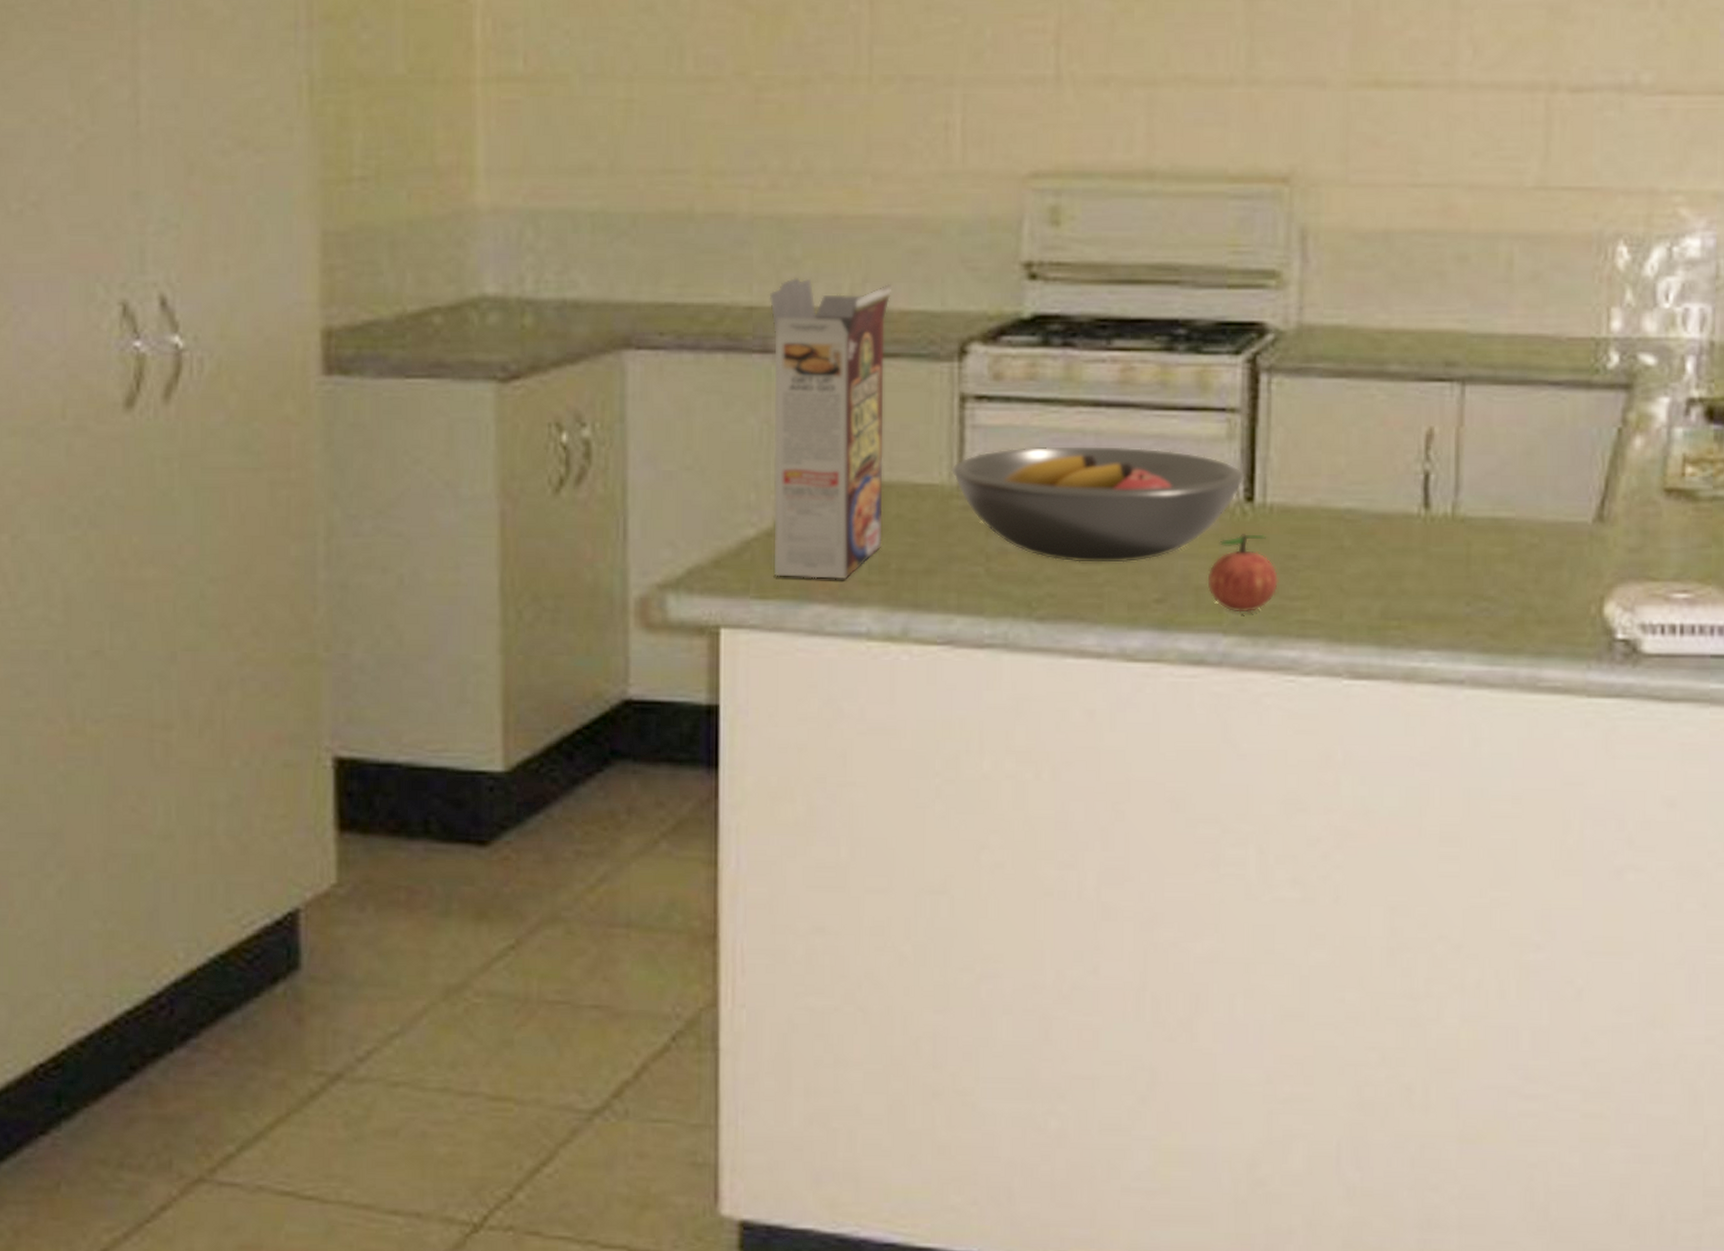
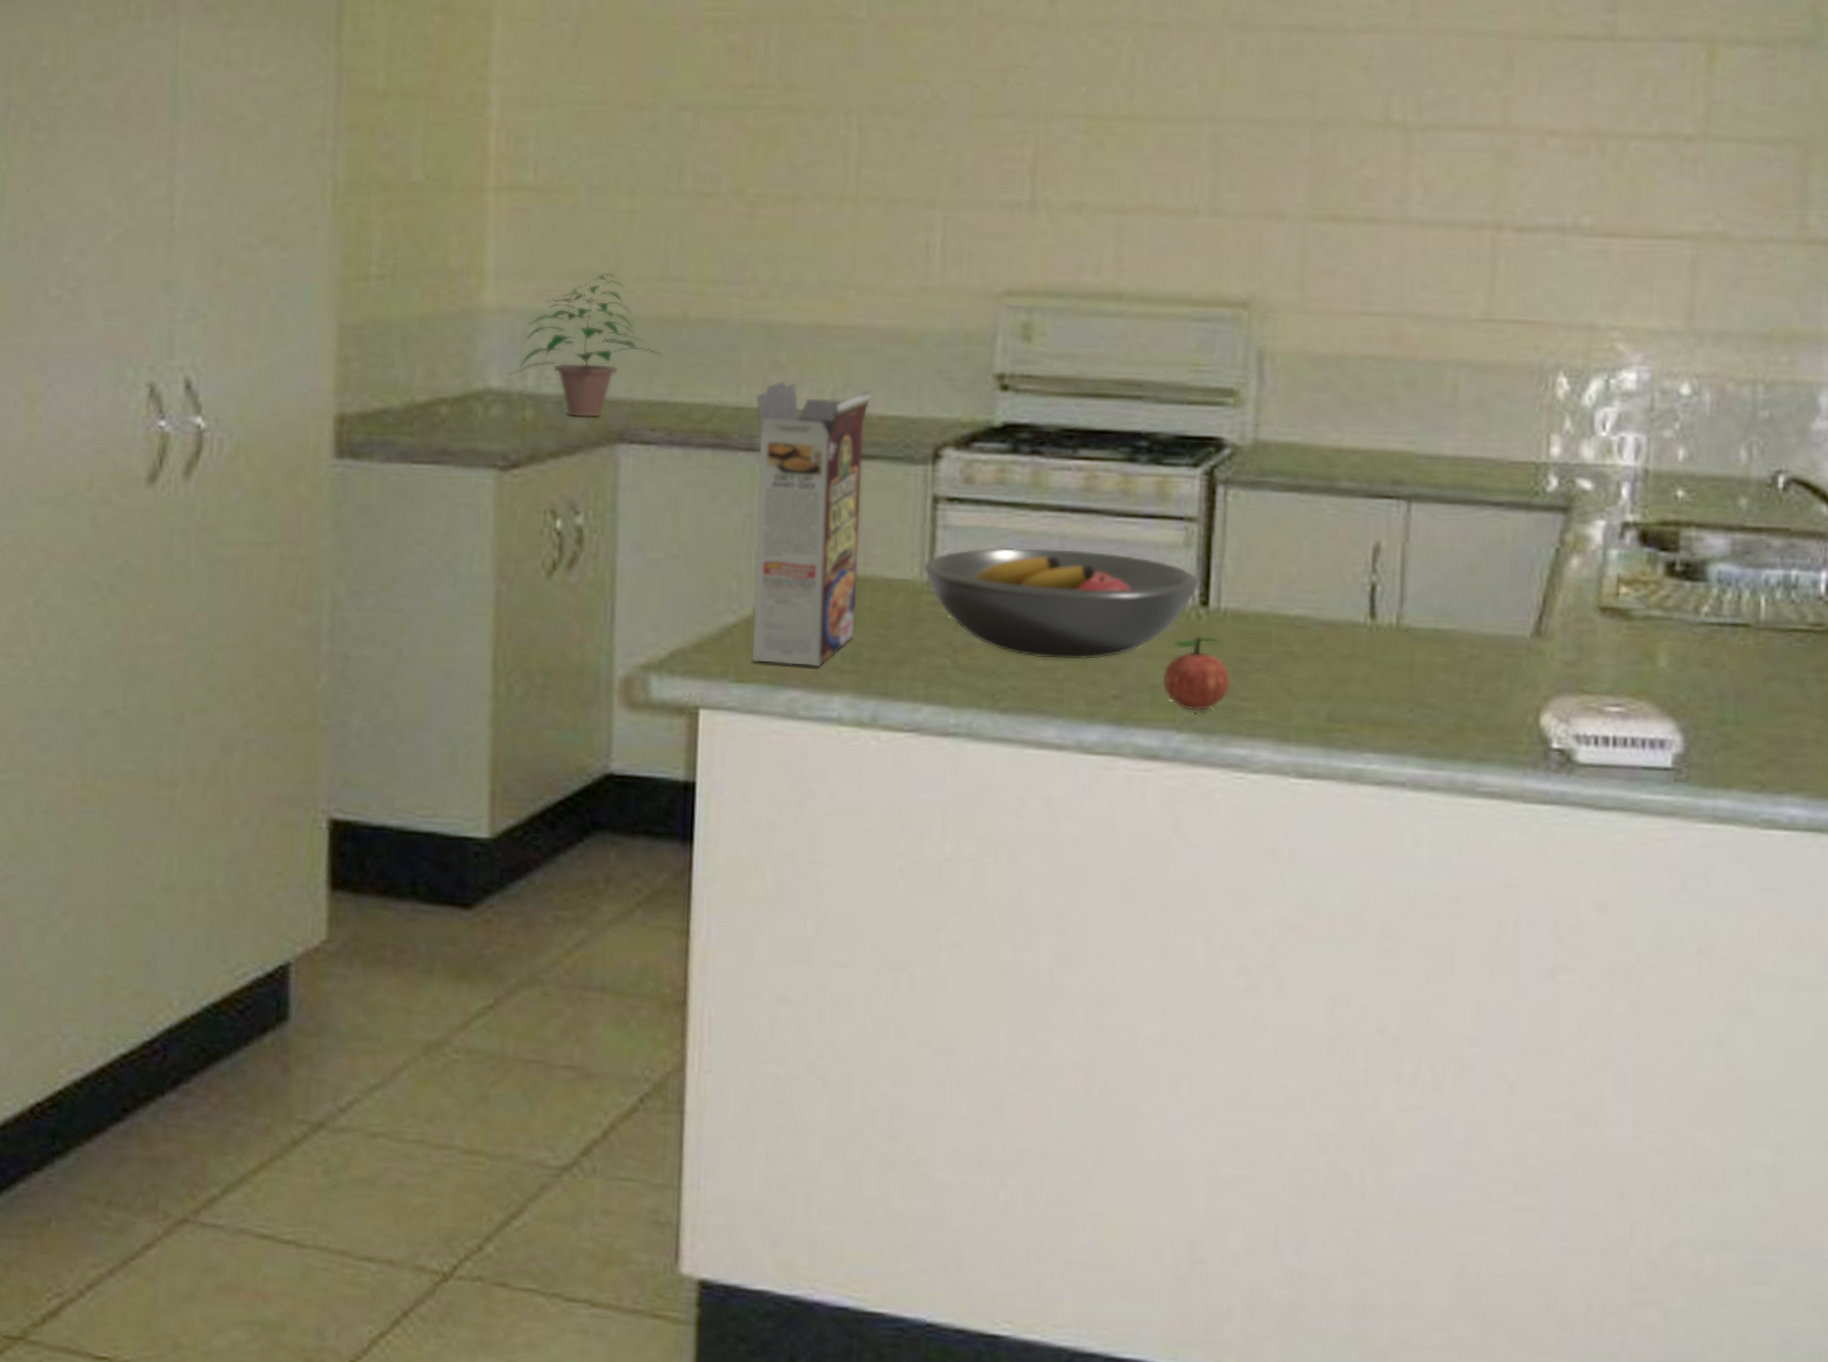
potted plant: none [504,166,669,324] -> present [508,272,663,418]

